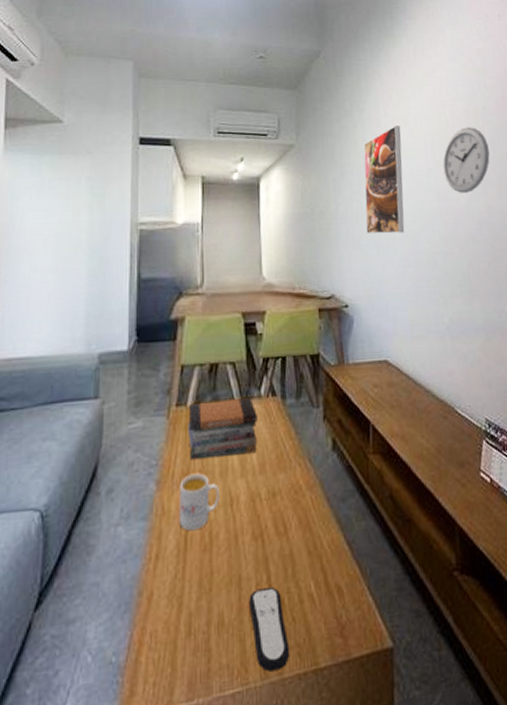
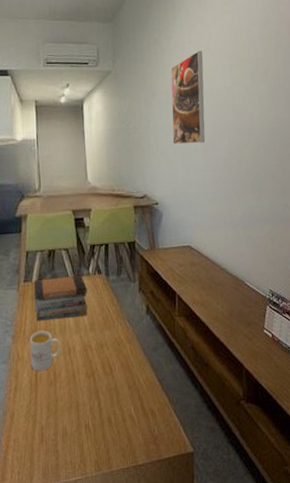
remote control: present [249,587,290,672] -> none [85,410,117,466]
wall clock: present [443,127,490,193] -> none [239,49,281,108]

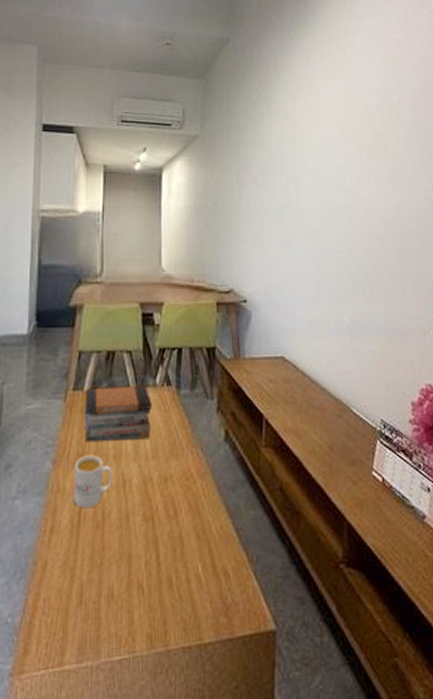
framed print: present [170,51,206,145] -> none [268,119,310,230]

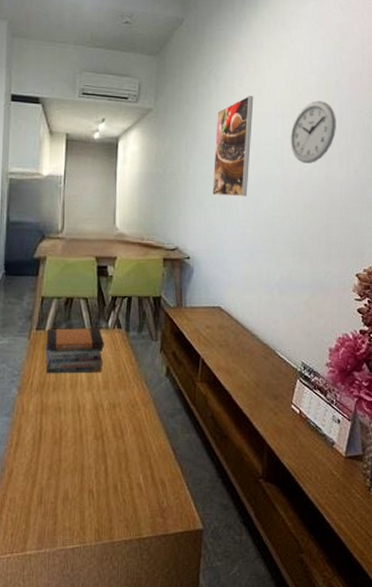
mug: present [74,455,113,509] -> none [36,384,69,428]
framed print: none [268,119,310,230] -> present [212,96,254,197]
wall clock: none [352,122,402,191] -> present [290,101,336,163]

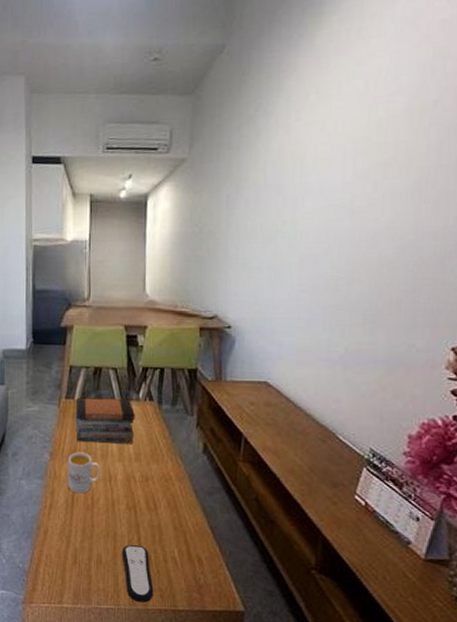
mug: none [36,384,69,428] -> present [68,452,100,494]
remote control: none [89,476,120,536] -> present [122,545,154,603]
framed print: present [212,96,254,197] -> none [259,131,316,256]
wall clock: present [290,101,336,163] -> none [364,129,433,211]

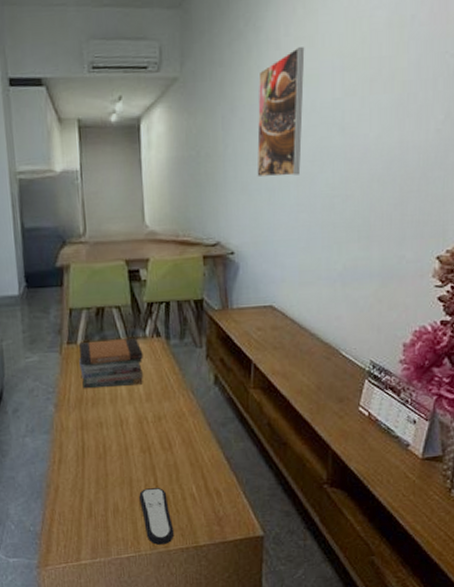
mug: present [68,452,100,494] -> none [75,399,111,444]
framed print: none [259,131,316,256] -> present [257,47,305,178]

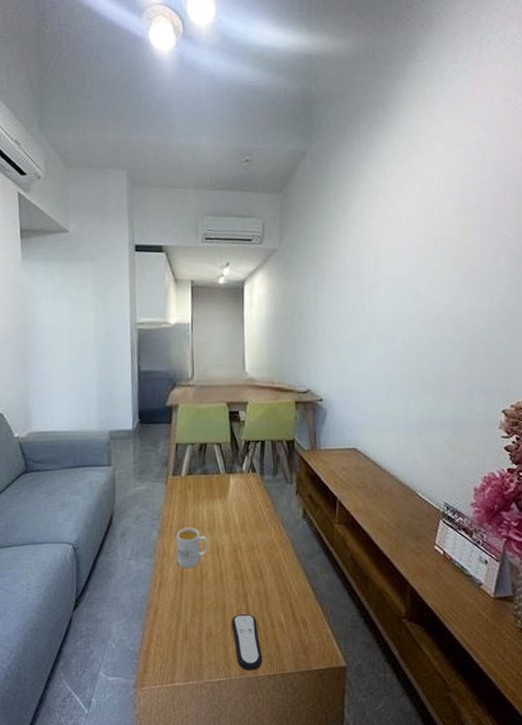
mug: none [75,399,111,444] -> present [176,527,208,569]
book stack: present [79,338,143,389] -> none [182,473,240,517]
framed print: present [257,47,305,178] -> none [343,228,385,335]

